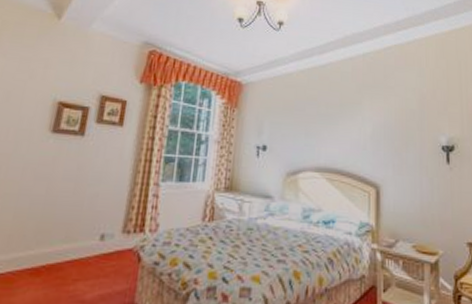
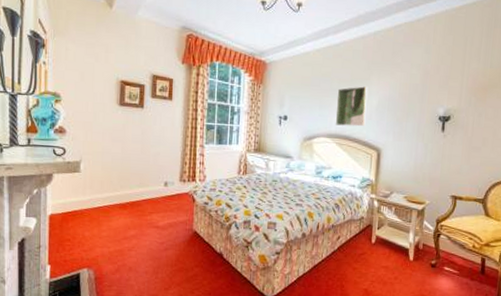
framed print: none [324,111,360,158] -> present [335,86,368,127]

